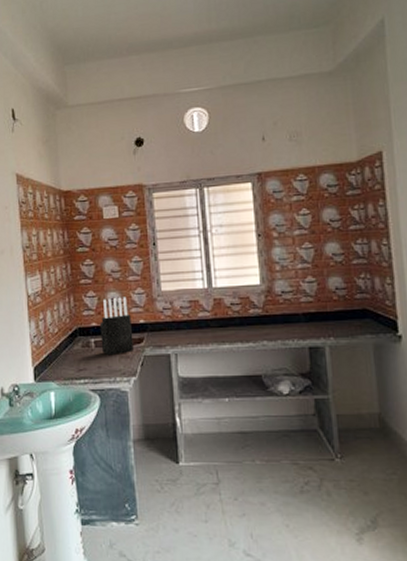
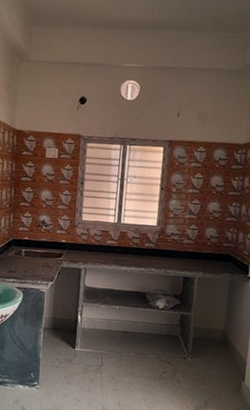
knife block: present [100,296,134,356] -> none [29,220,56,264]

